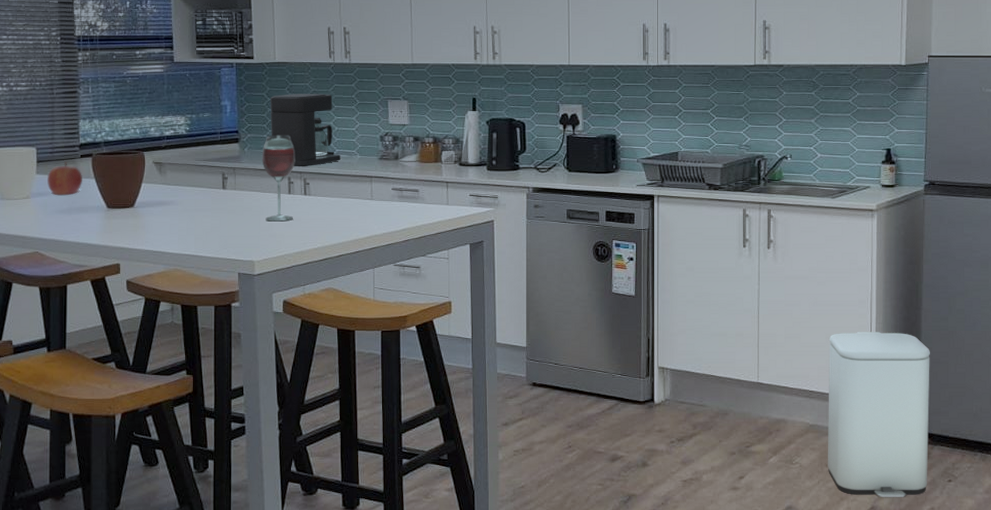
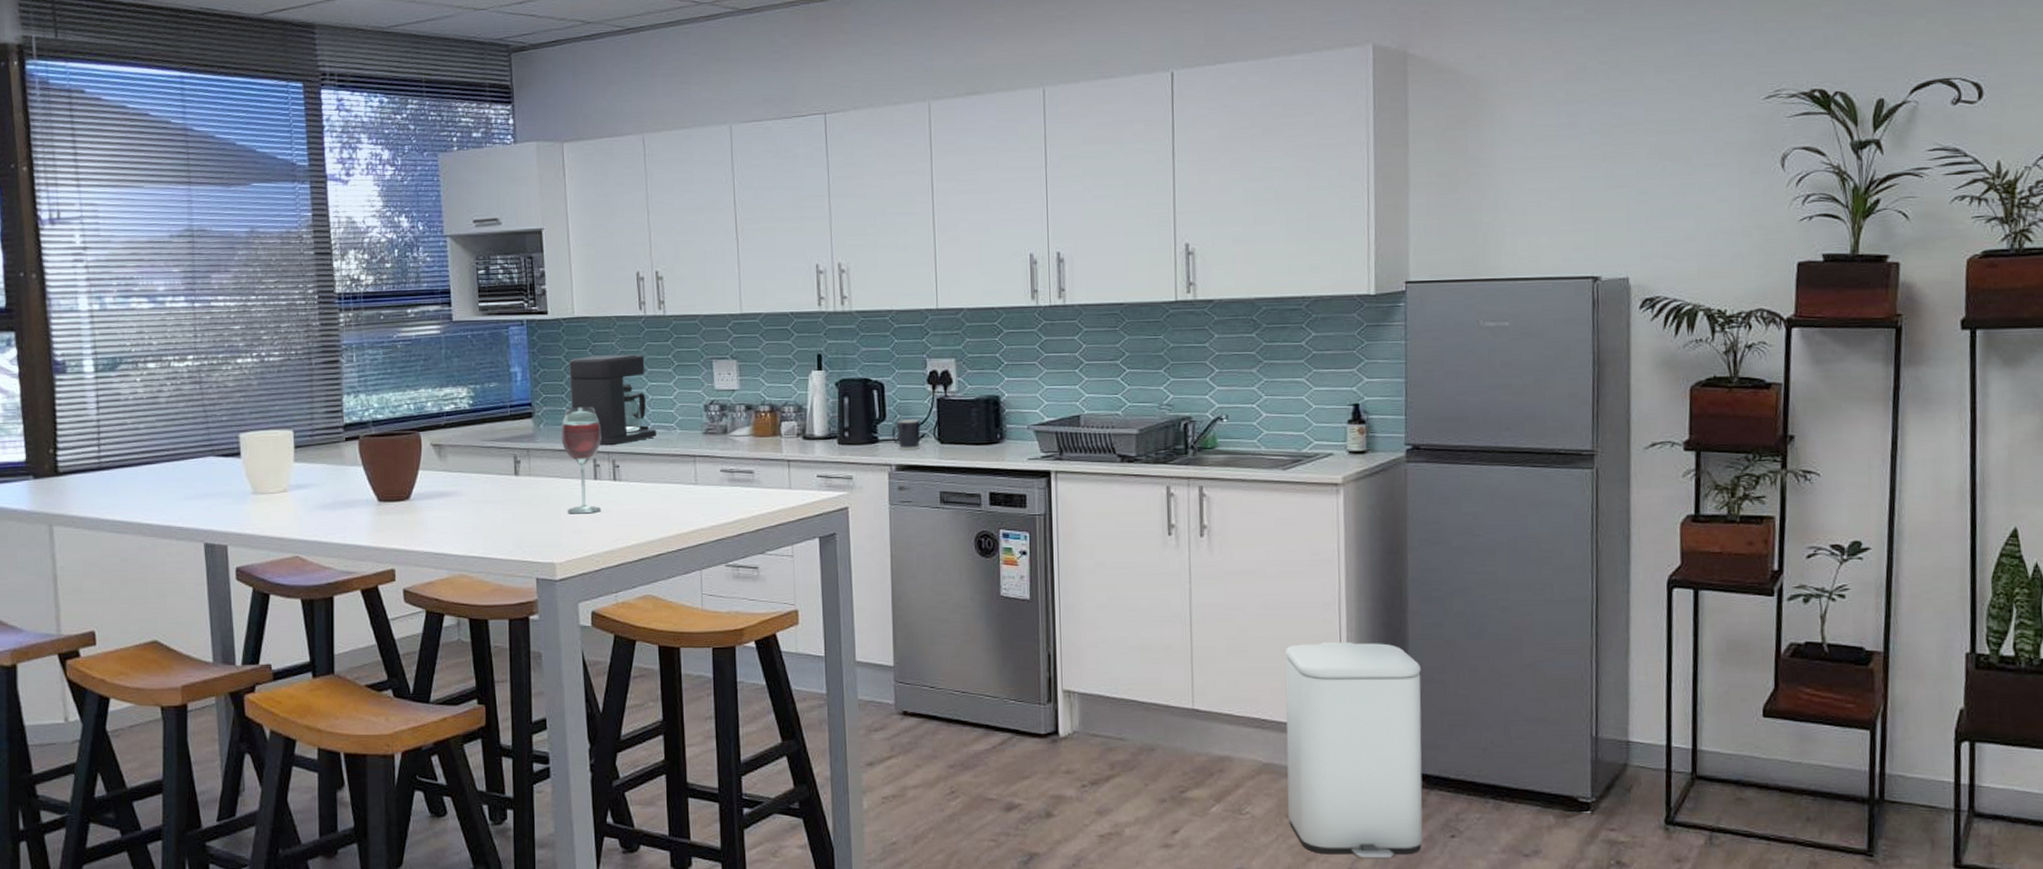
fruit: present [47,162,82,196] -> none [307,447,348,488]
mug: none [531,152,553,177] -> present [892,419,921,451]

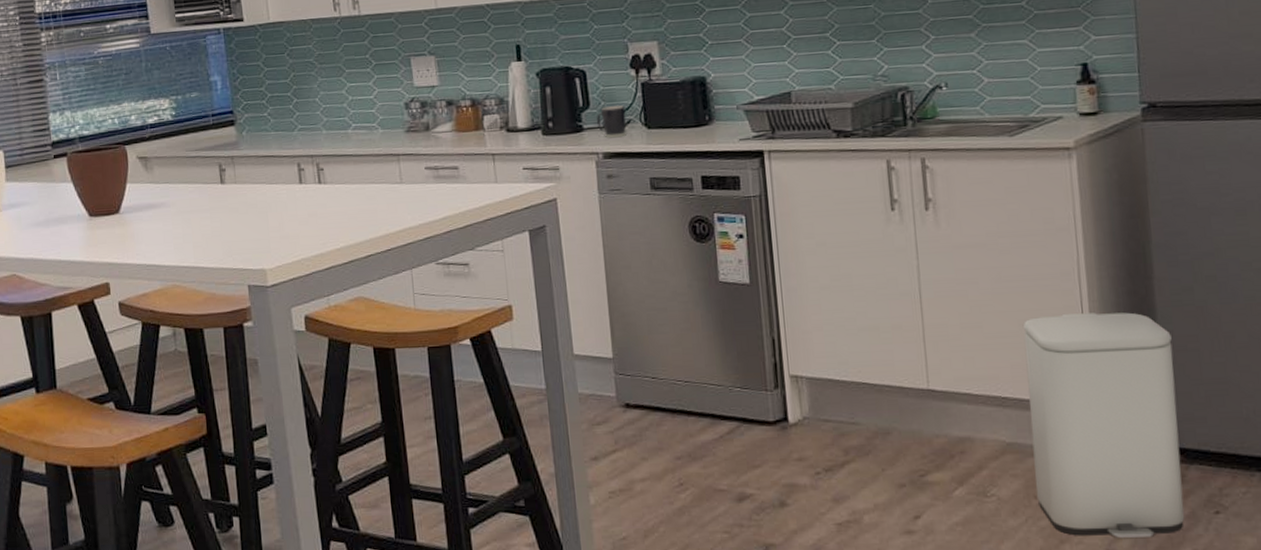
wineglass: present [561,407,602,514] -> none [263,112,308,219]
coffee maker: present [569,354,656,446] -> none [267,56,359,150]

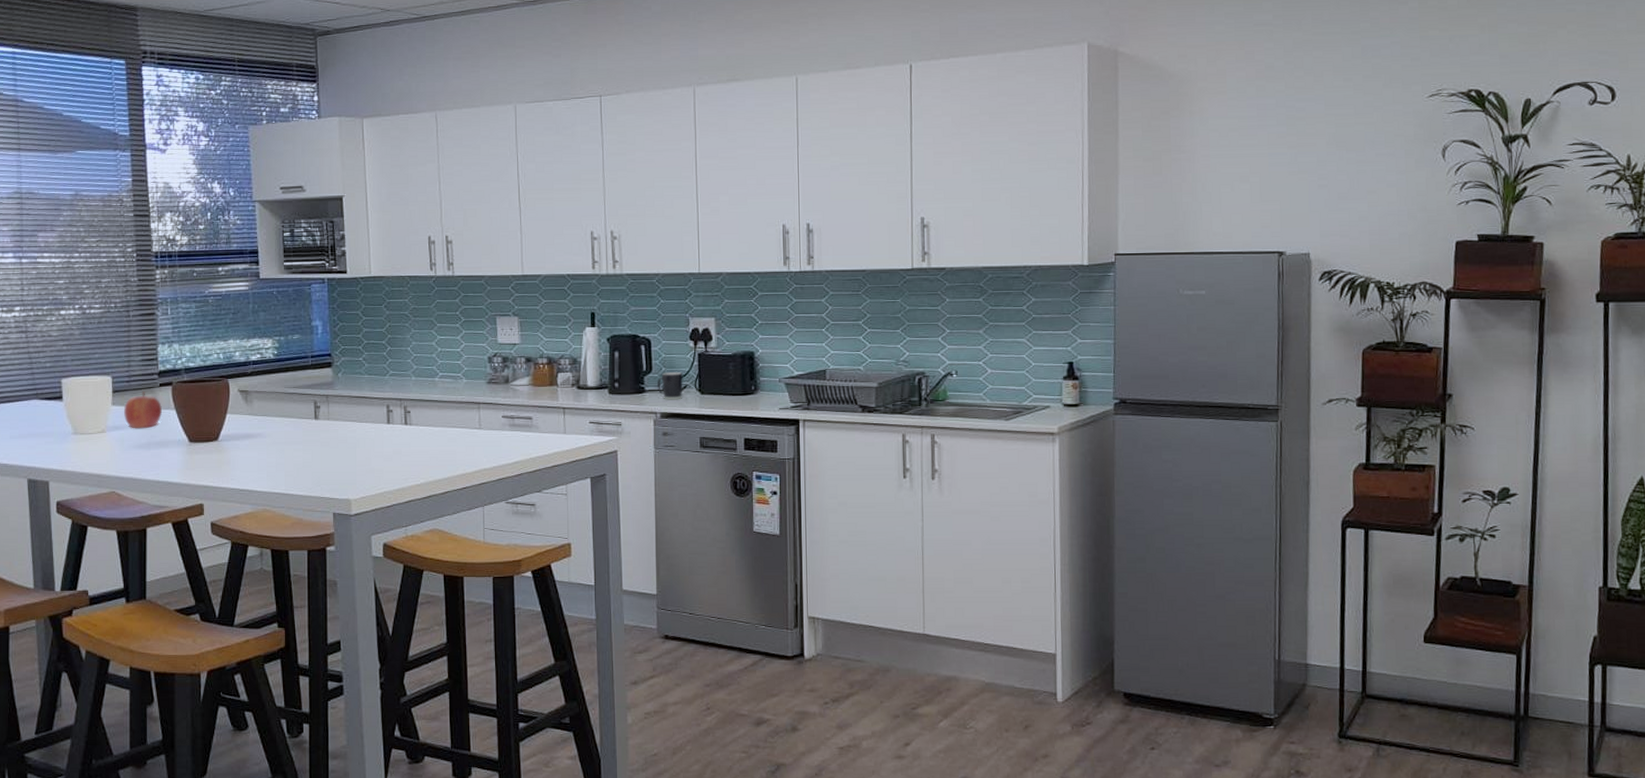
fruit: none [19,165,59,206] -> present [124,392,162,429]
pedal bin: present [1022,312,1185,539] -> none [1005,575,1127,769]

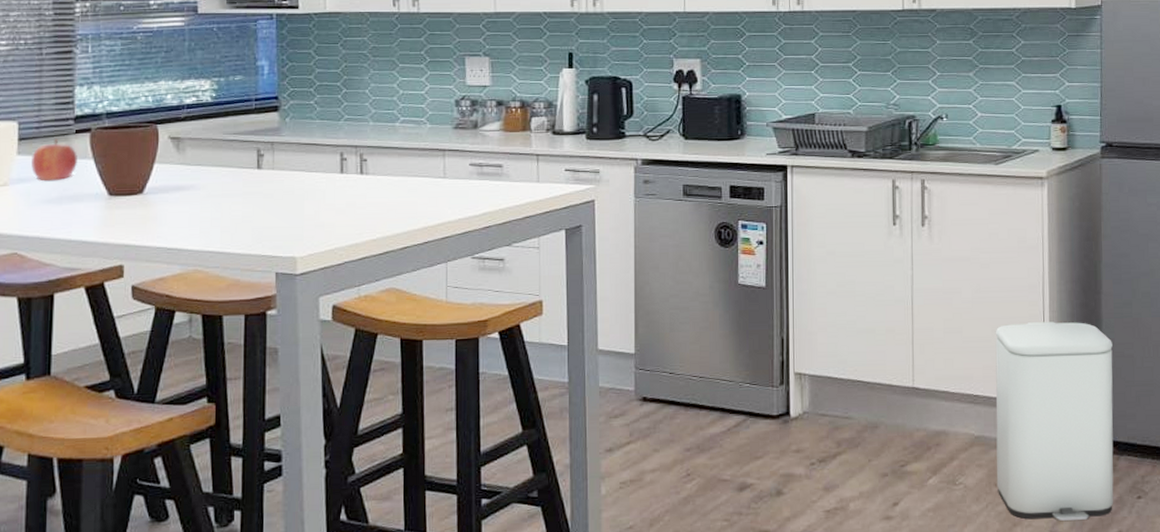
mug: present [658,372,683,400] -> none [639,116,666,146]
pedal bin: none [1005,575,1127,769] -> present [995,322,1114,522]

